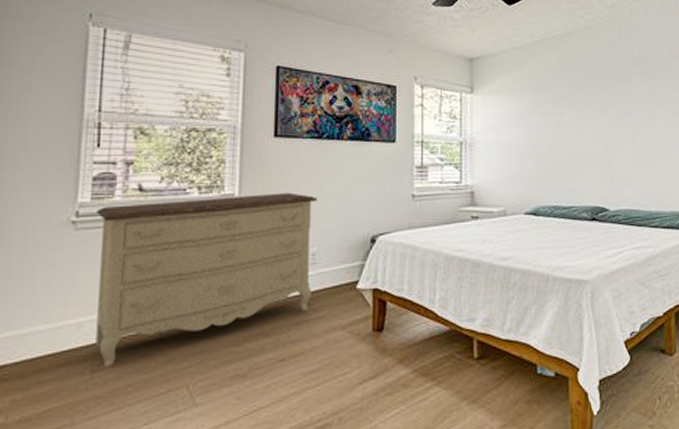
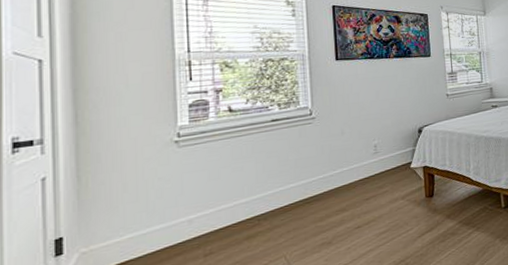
dresser: present [95,192,318,367] -> none [195,101,376,251]

